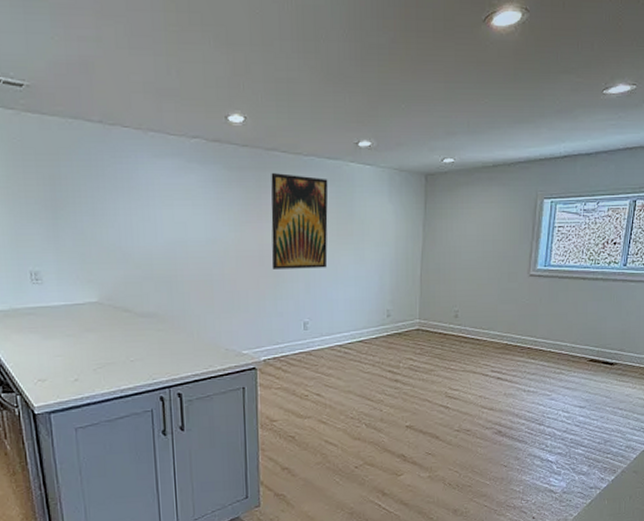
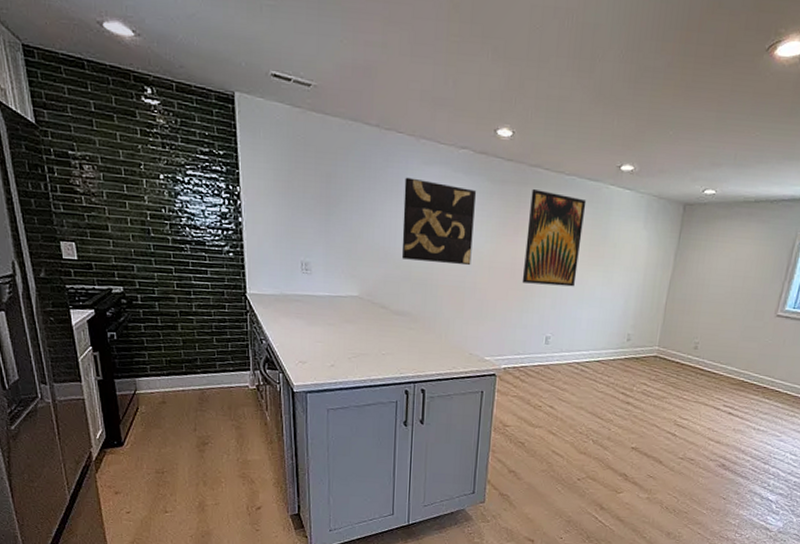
wall art: none [136,172,216,258] -> present [401,177,476,266]

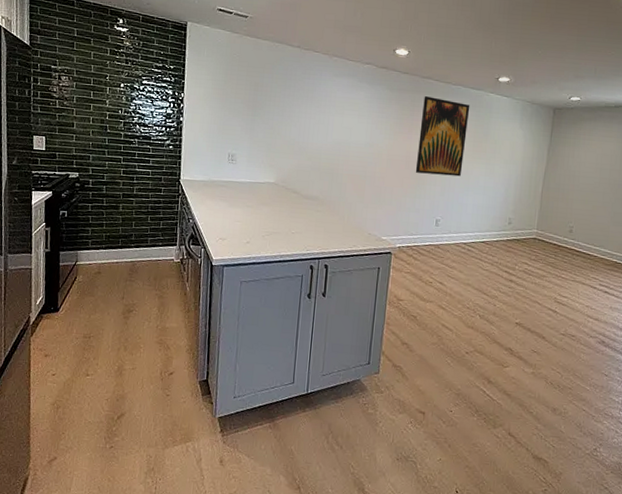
wall art: present [401,177,476,266] -> none [313,86,377,158]

